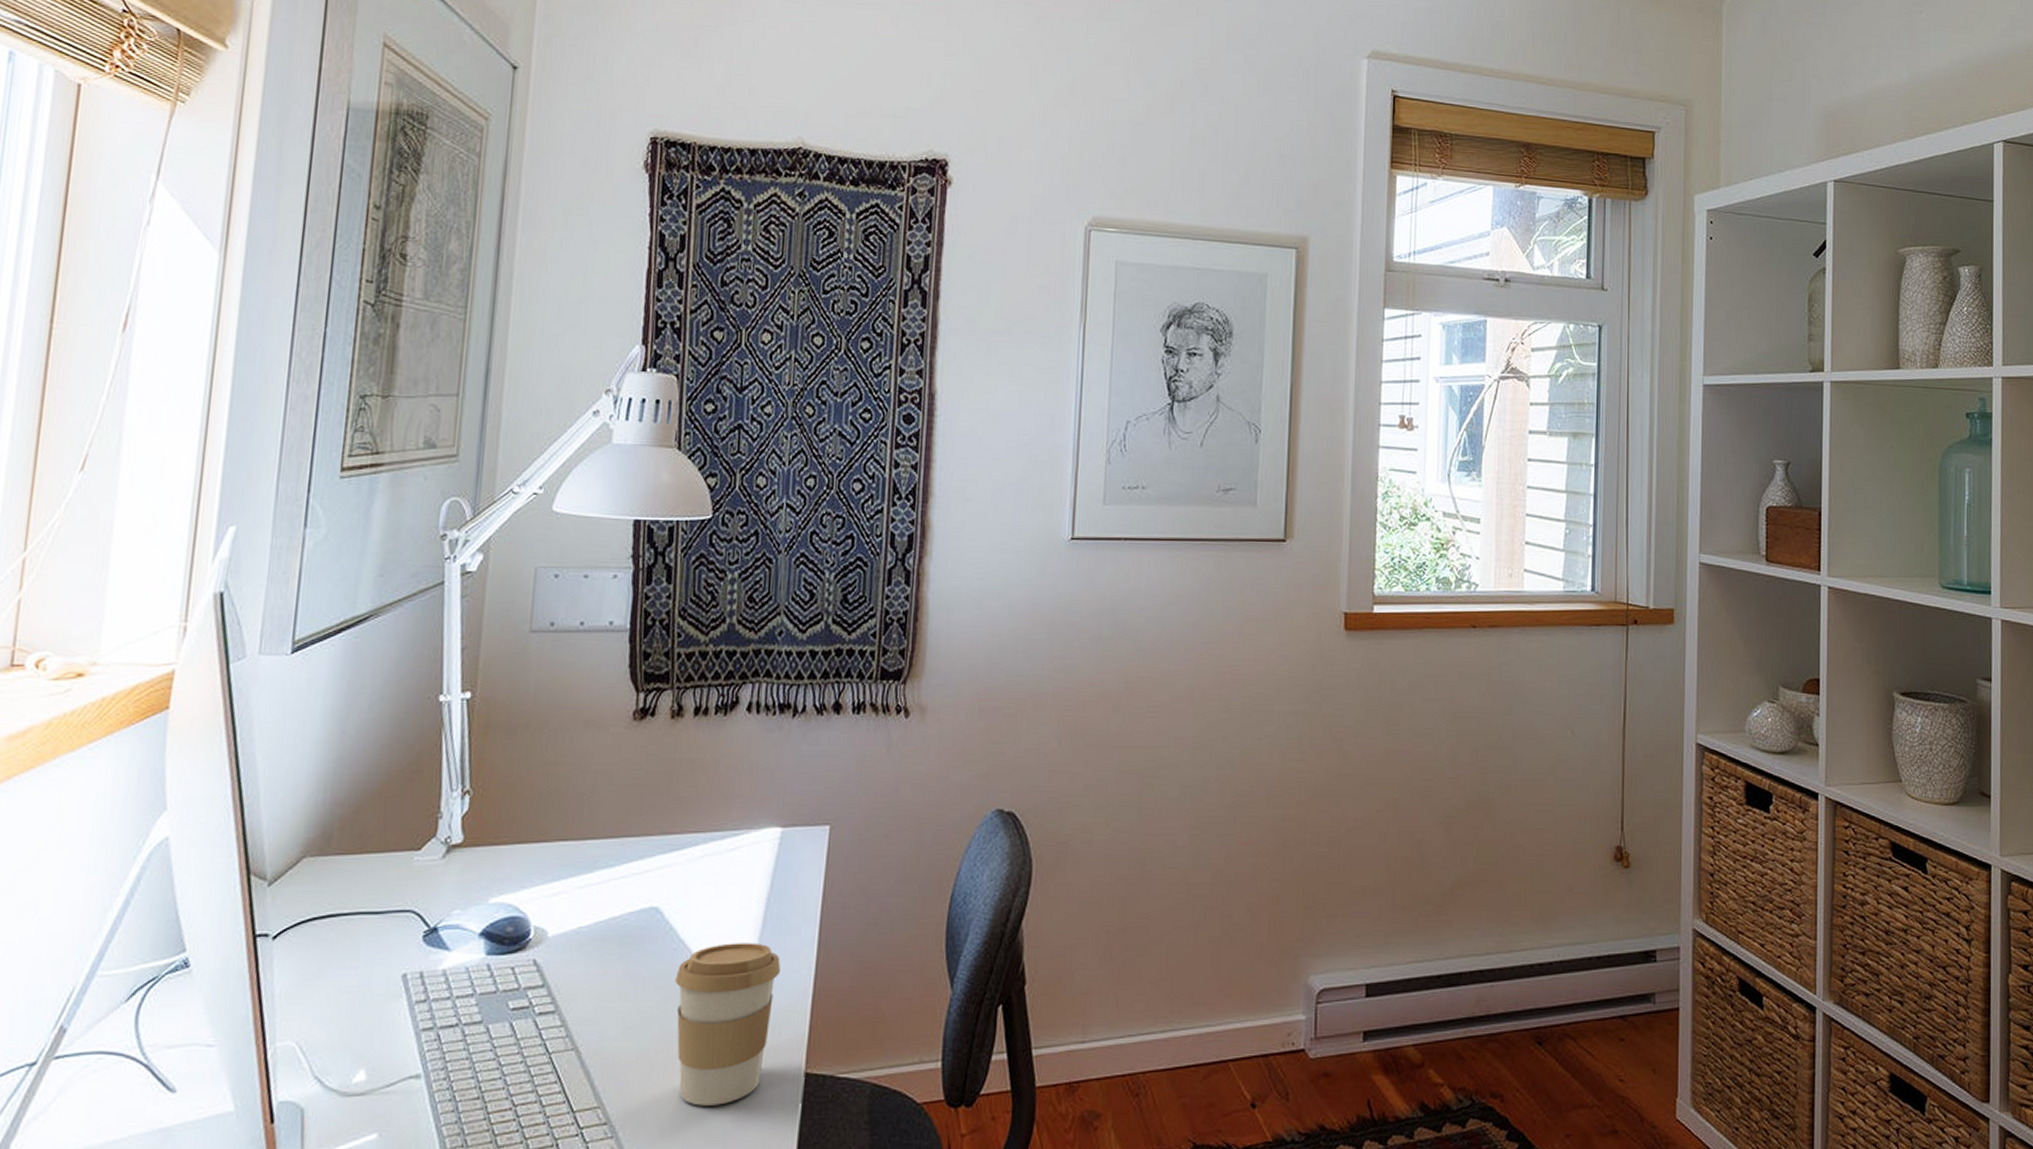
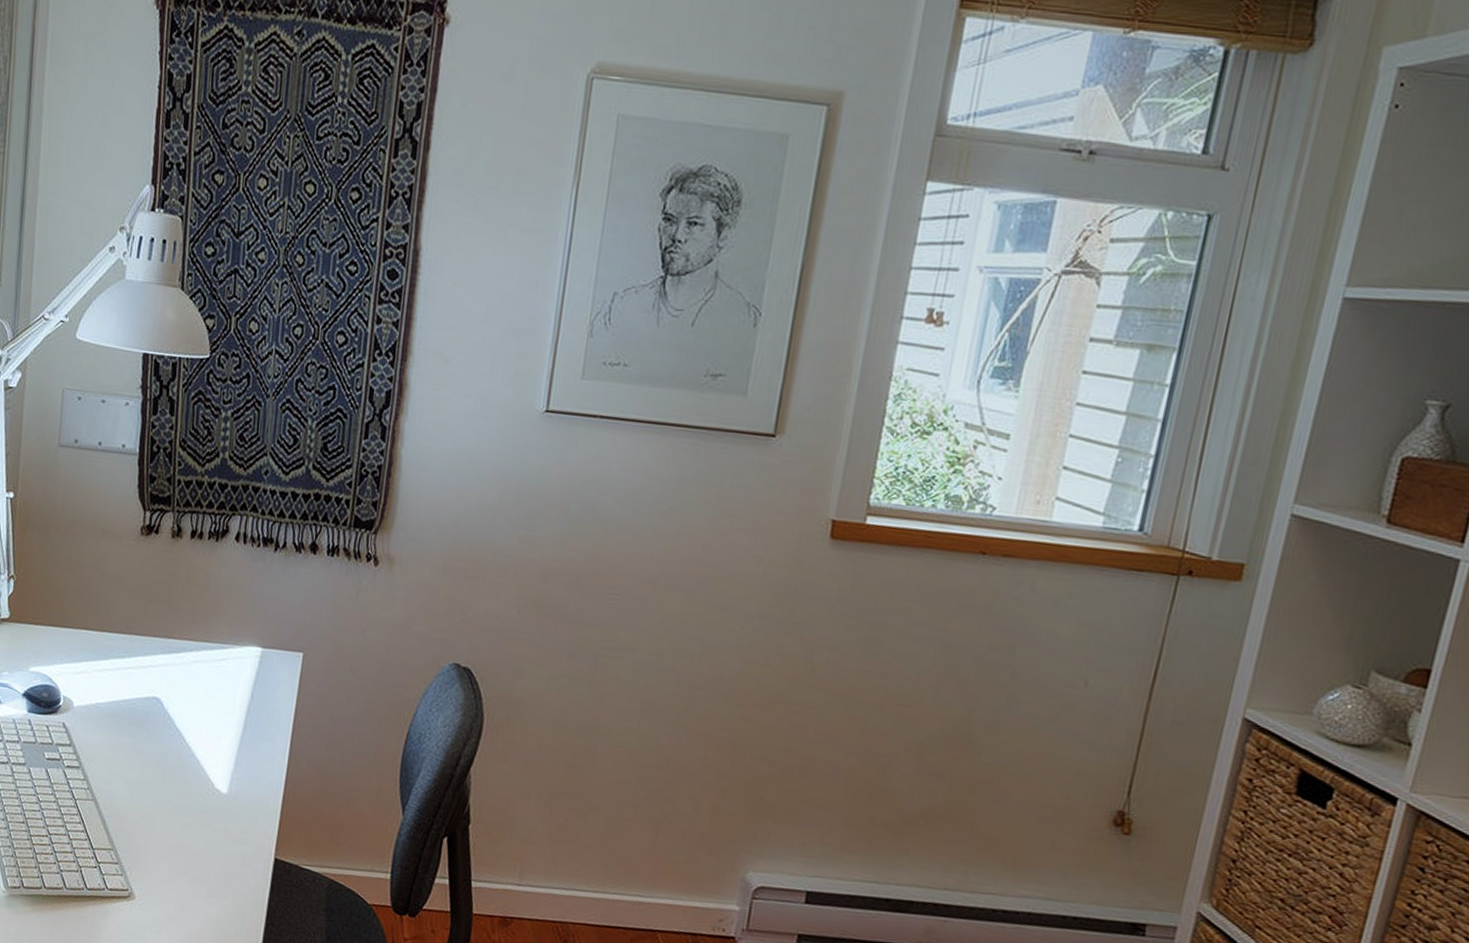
coffee cup: present [675,942,781,1106] -> none [172,738,258,869]

